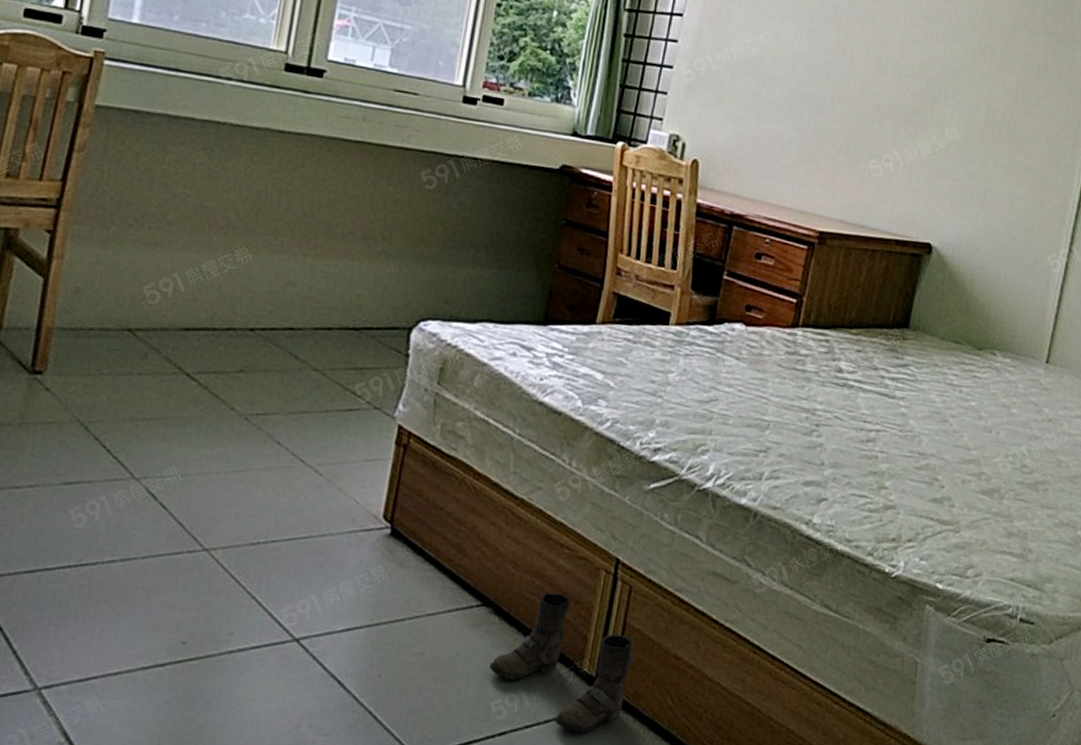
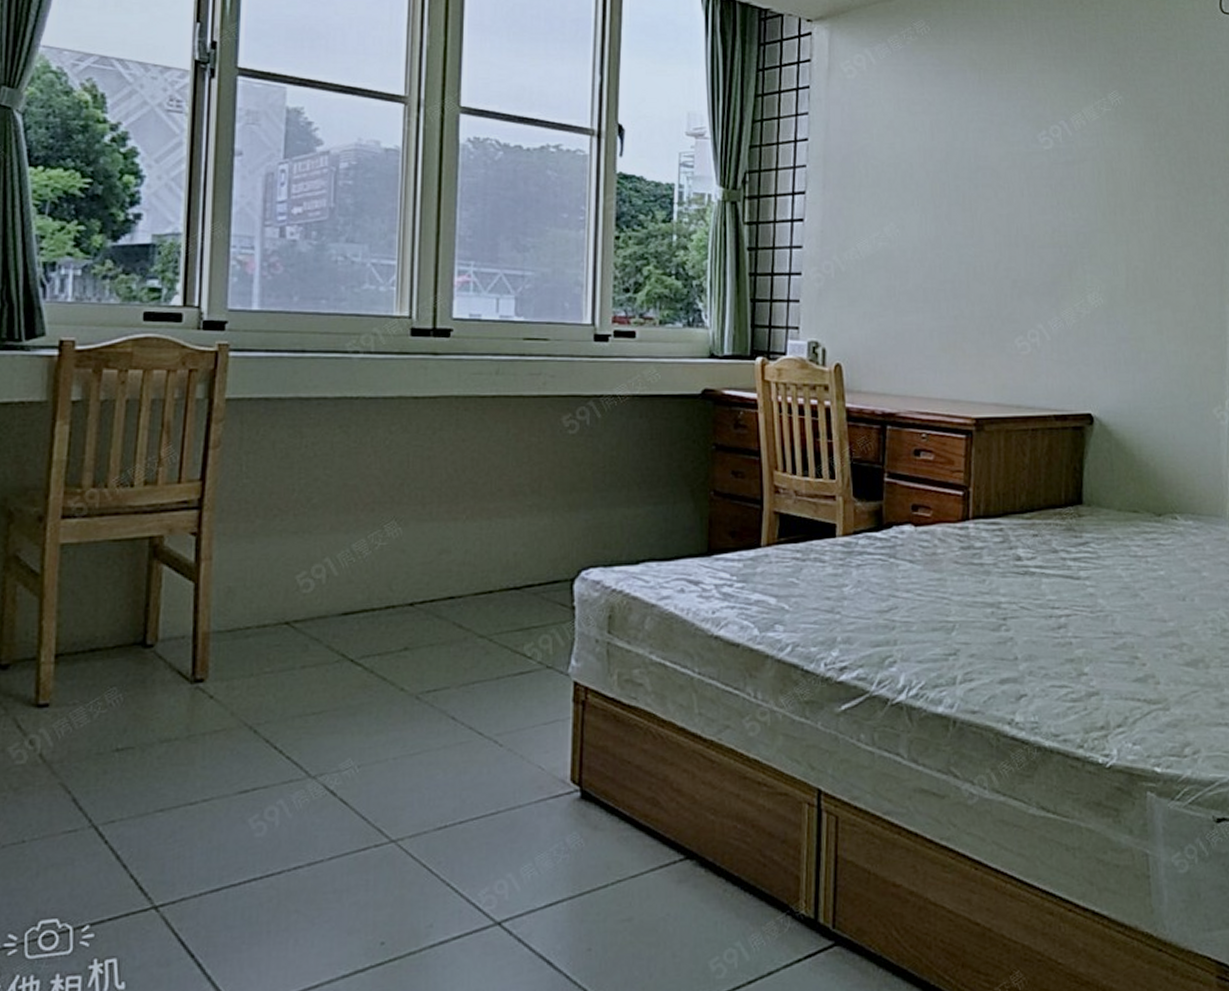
boots: present [489,591,634,733] -> none [702,834,851,981]

